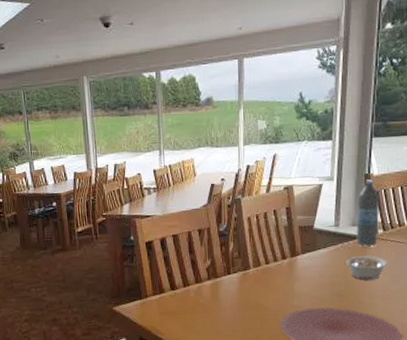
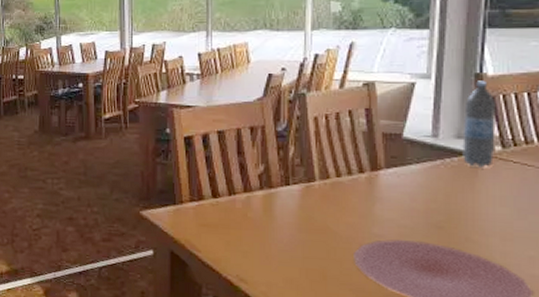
legume: present [344,256,387,280] -> none [446,178,508,211]

